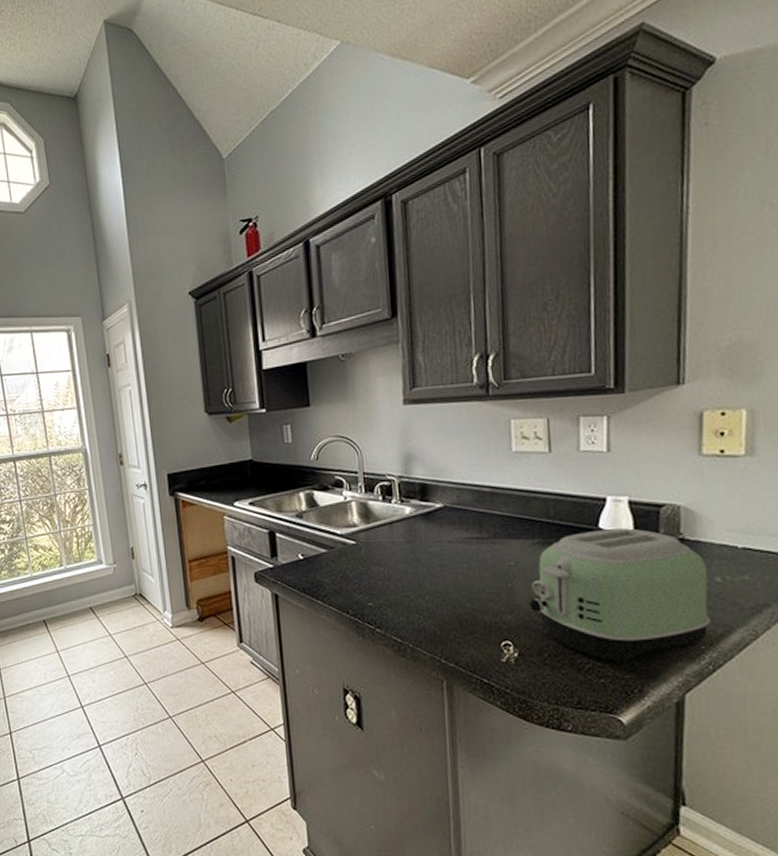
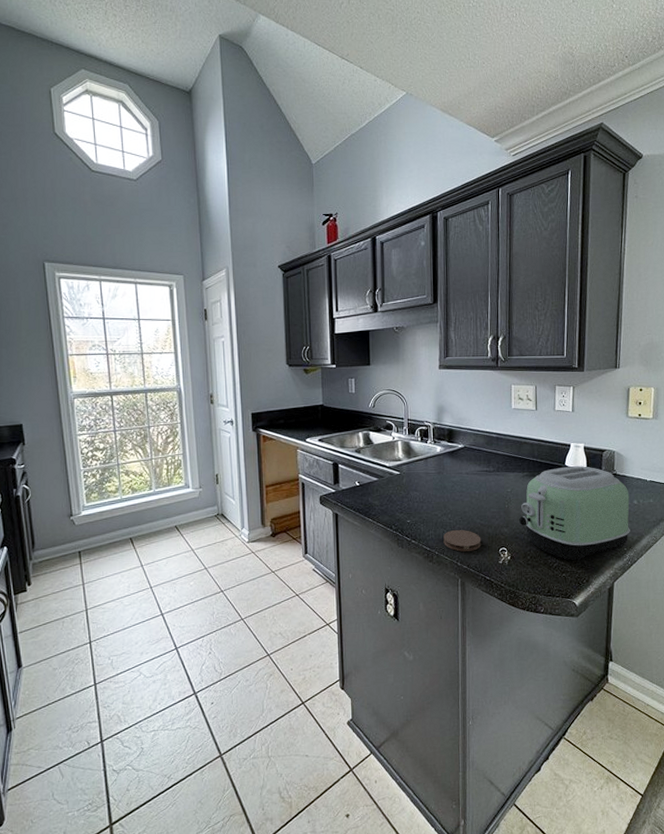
coaster: none [419,615,475,645] -> present [443,529,481,552]

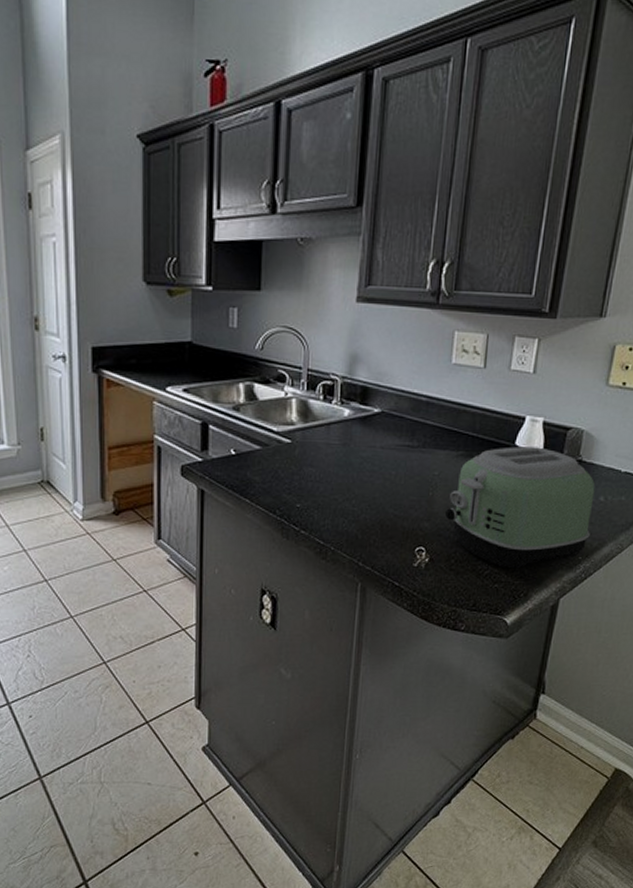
coaster: present [443,529,481,552] -> none [343,520,393,549]

